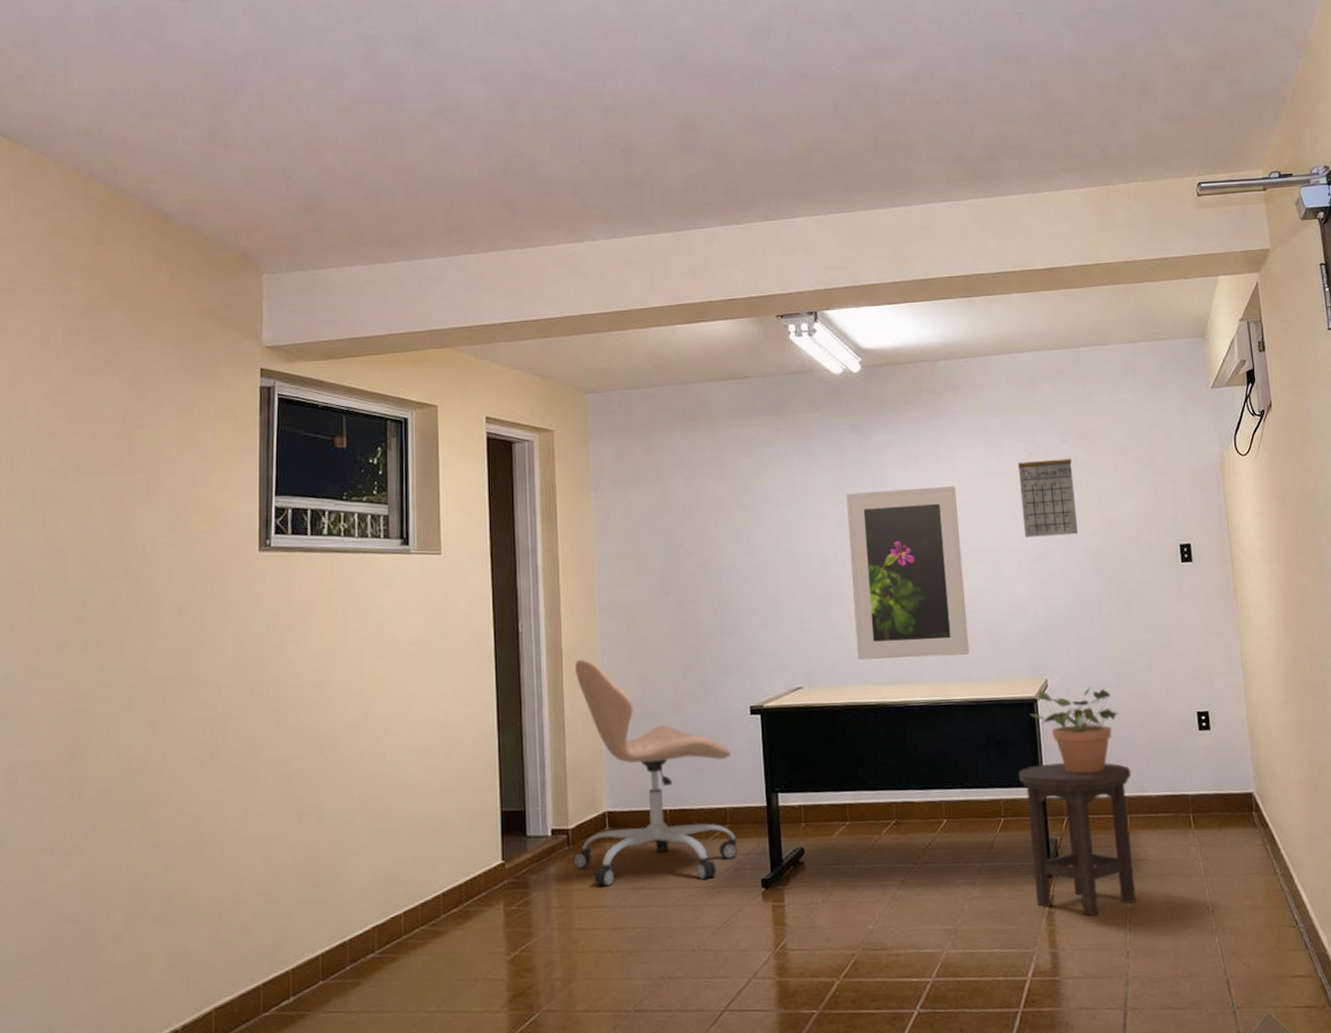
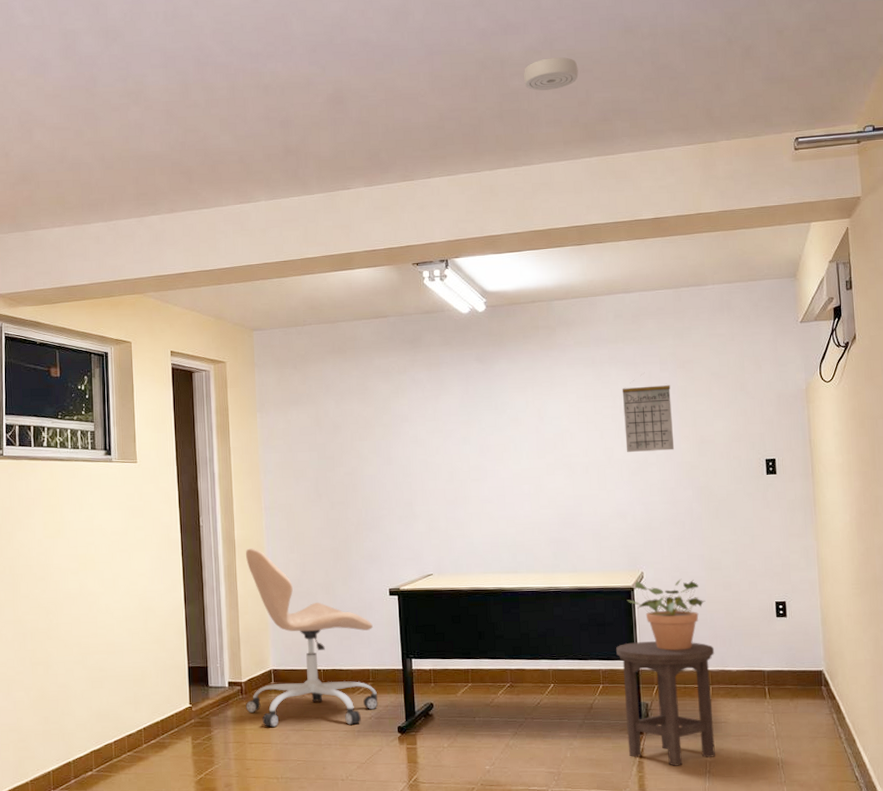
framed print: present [846,486,970,660] -> none [472,408,576,553]
smoke detector: none [900,87,961,122] -> present [524,57,579,91]

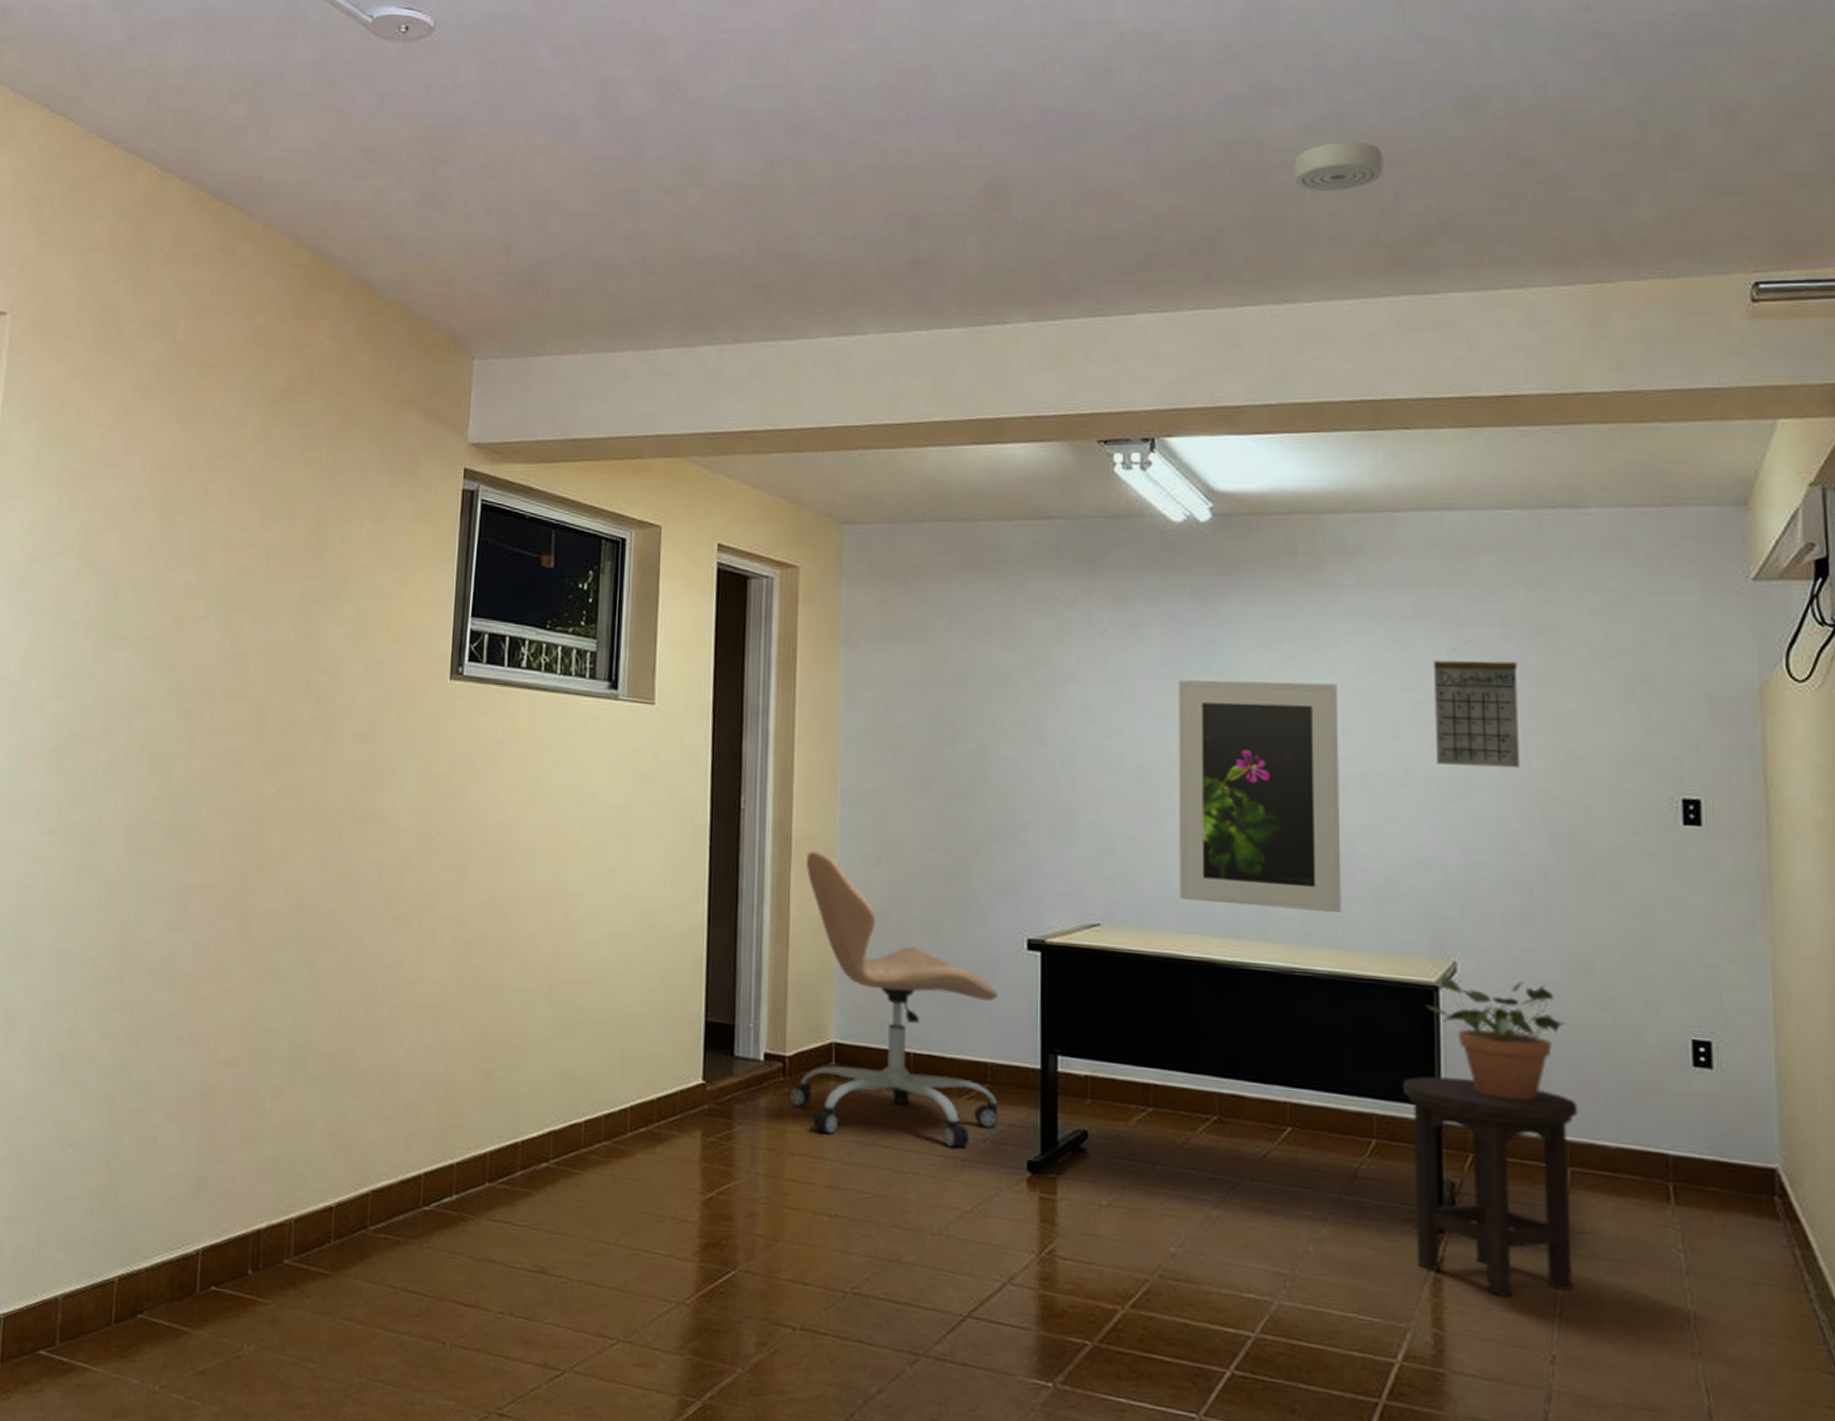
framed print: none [472,408,576,553] -> present [1178,680,1342,912]

